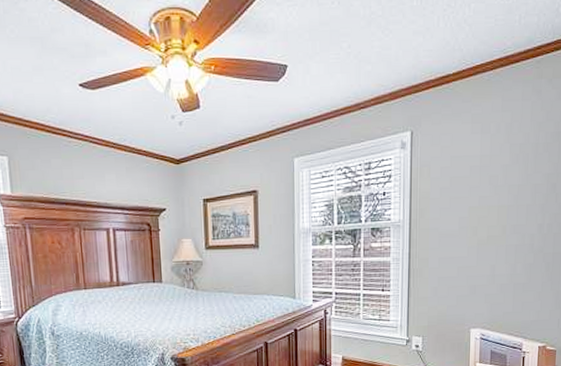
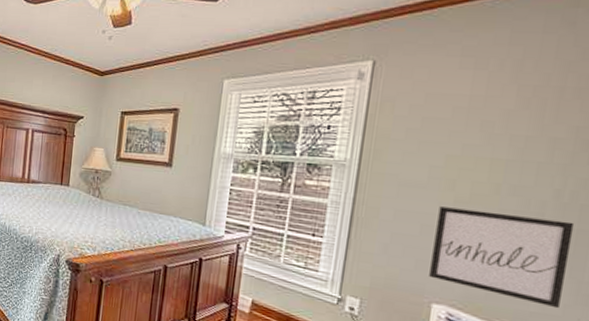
wall art: none [467,248,552,315] -> present [429,206,575,309]

